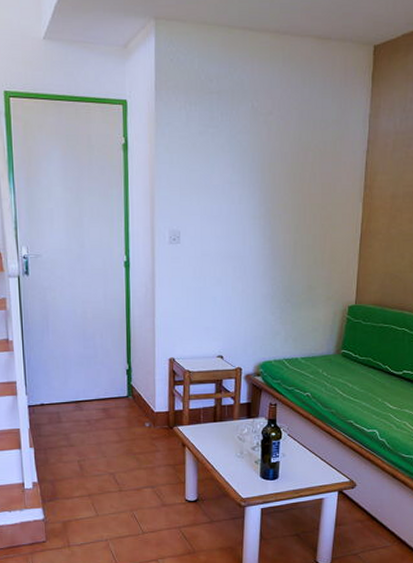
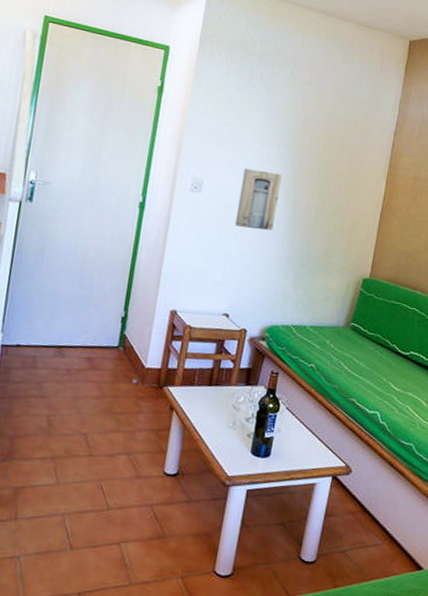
wall art: none [216,212,256,271] -> present [234,168,282,230]

